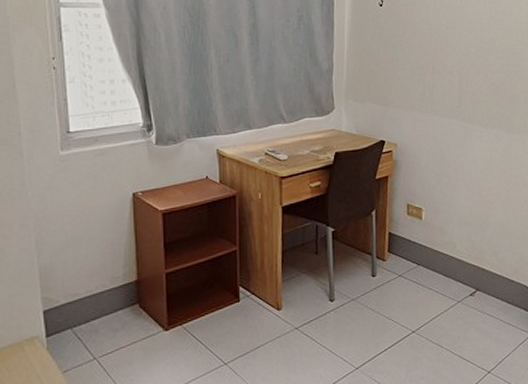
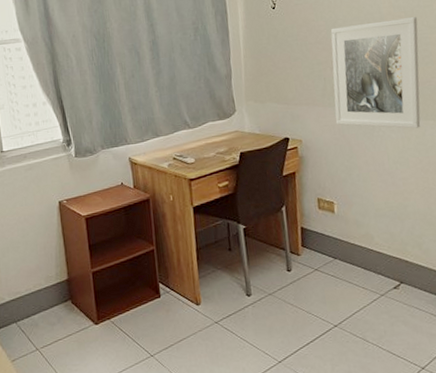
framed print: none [430,32,514,141] -> present [330,17,421,129]

